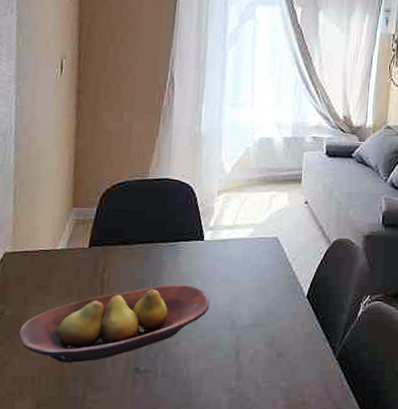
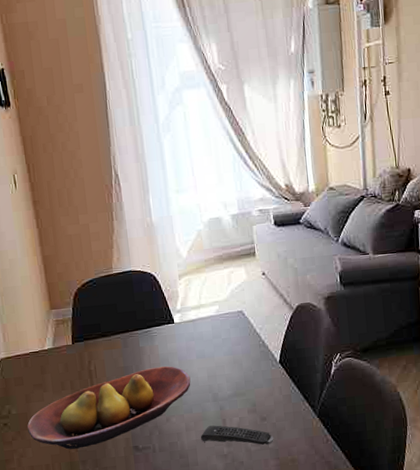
remote control: none [209,354,287,382] -> present [200,425,274,445]

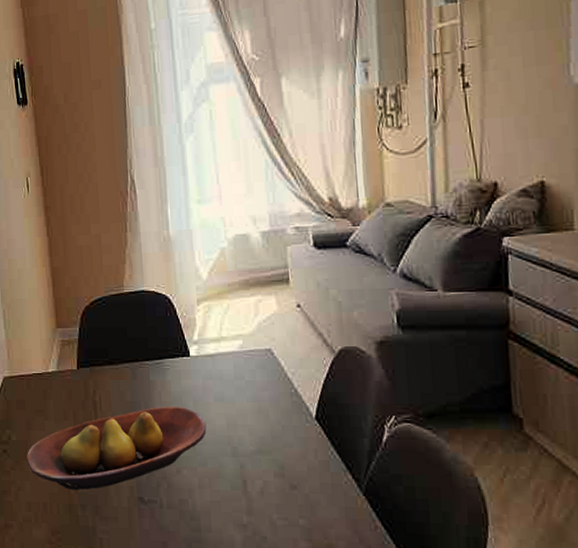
remote control: present [200,425,274,445] -> none [215,485,306,520]

